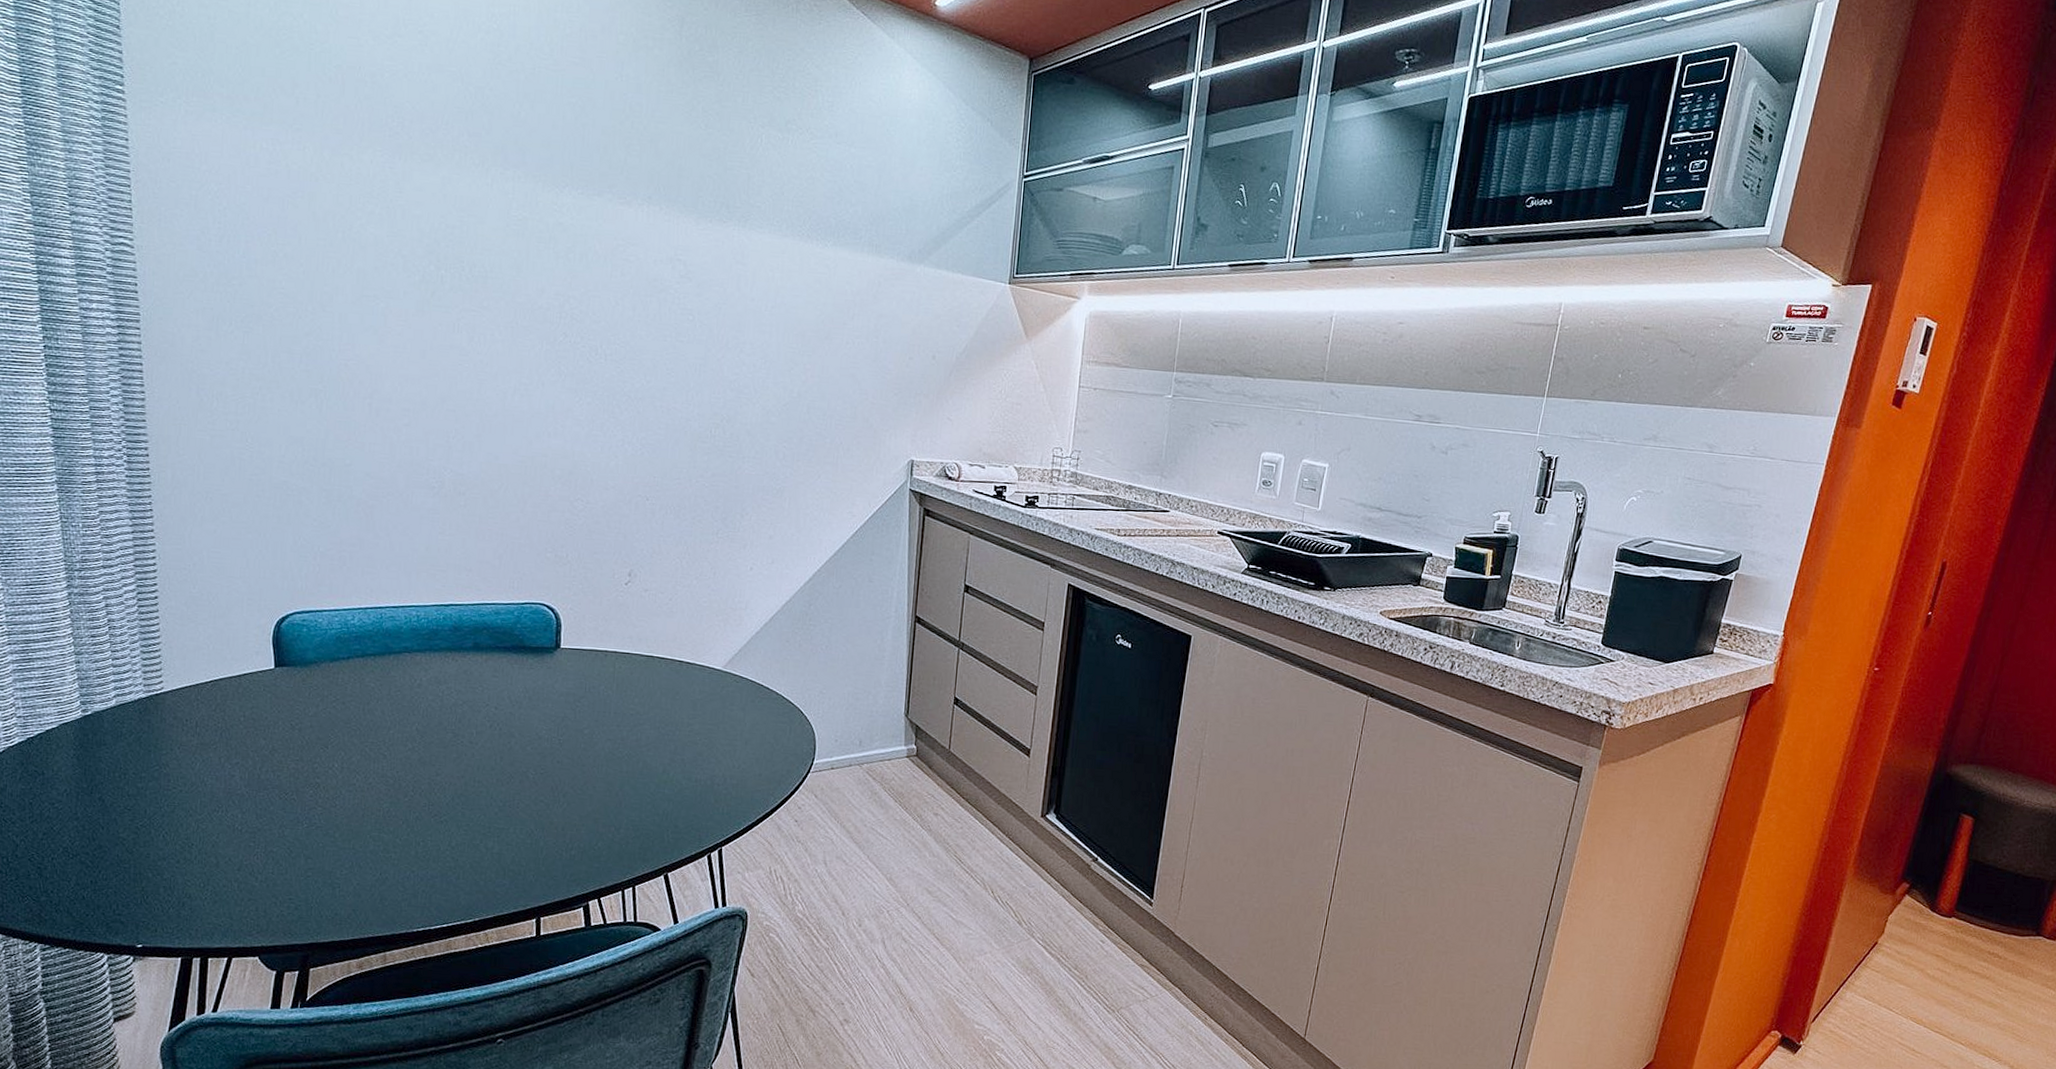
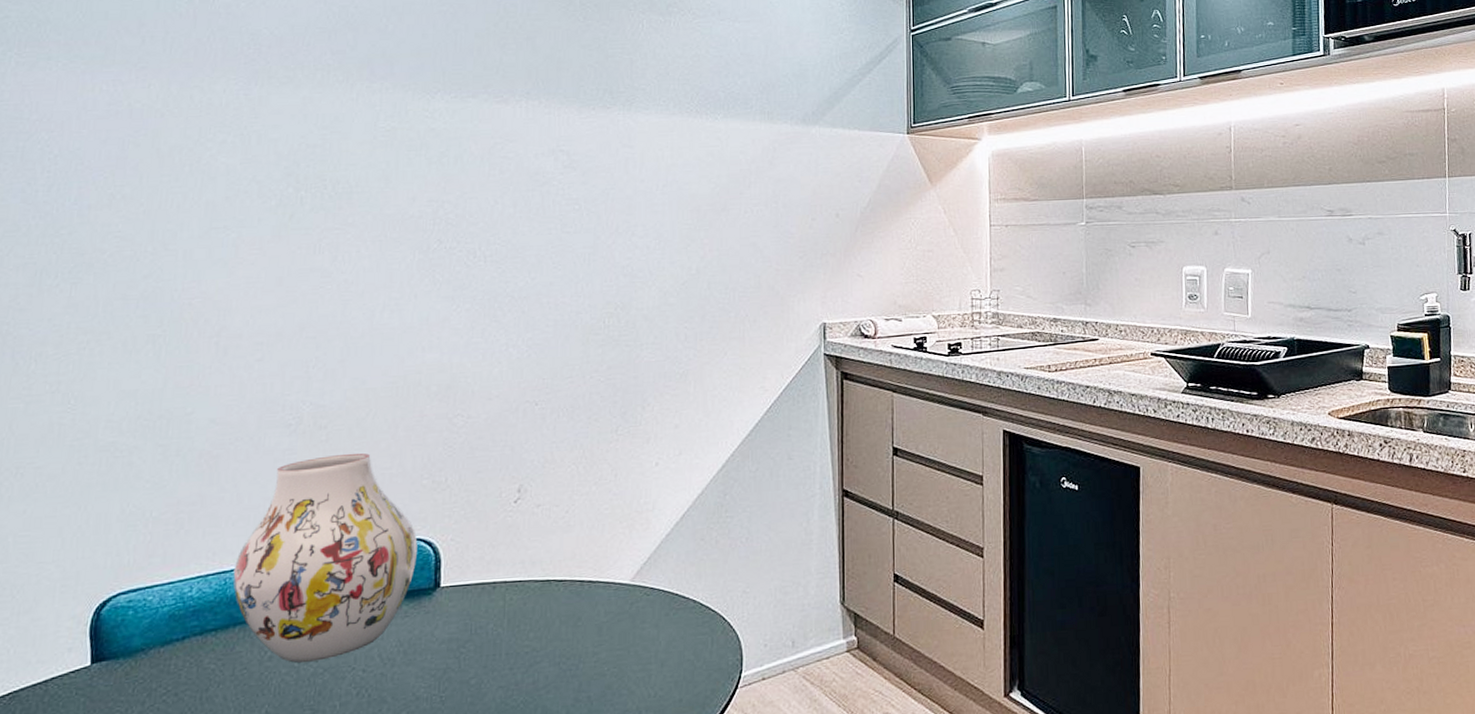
vase: none [387,519,542,694] -> present [232,453,418,663]

